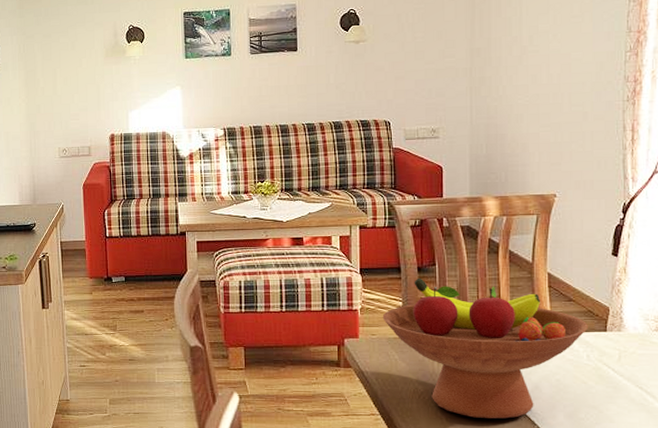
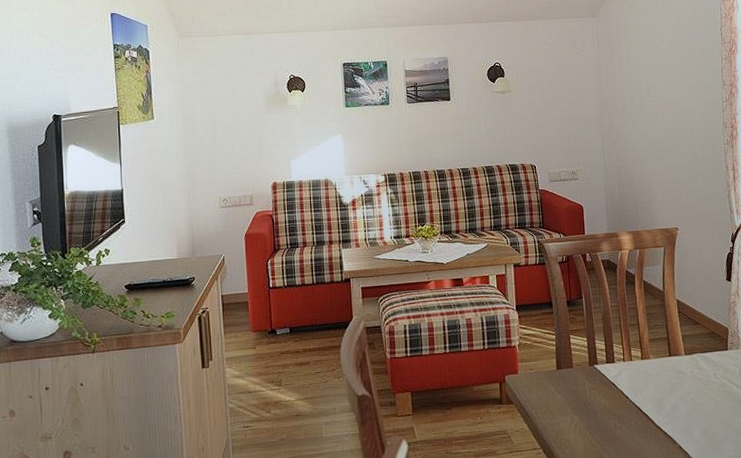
fruit bowl: present [382,278,588,419] -> none [538,311,713,443]

